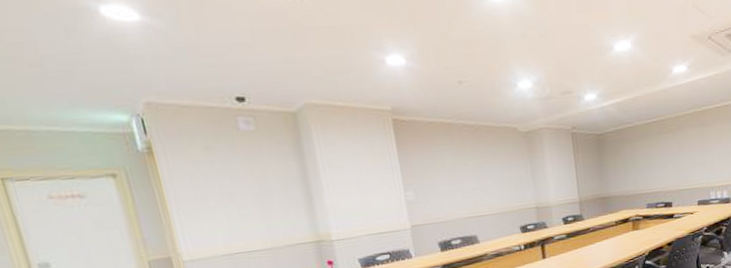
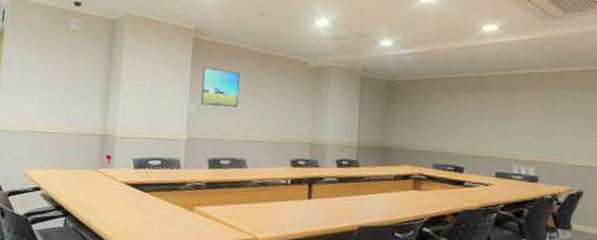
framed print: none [411,149,458,190] -> present [201,67,241,108]

